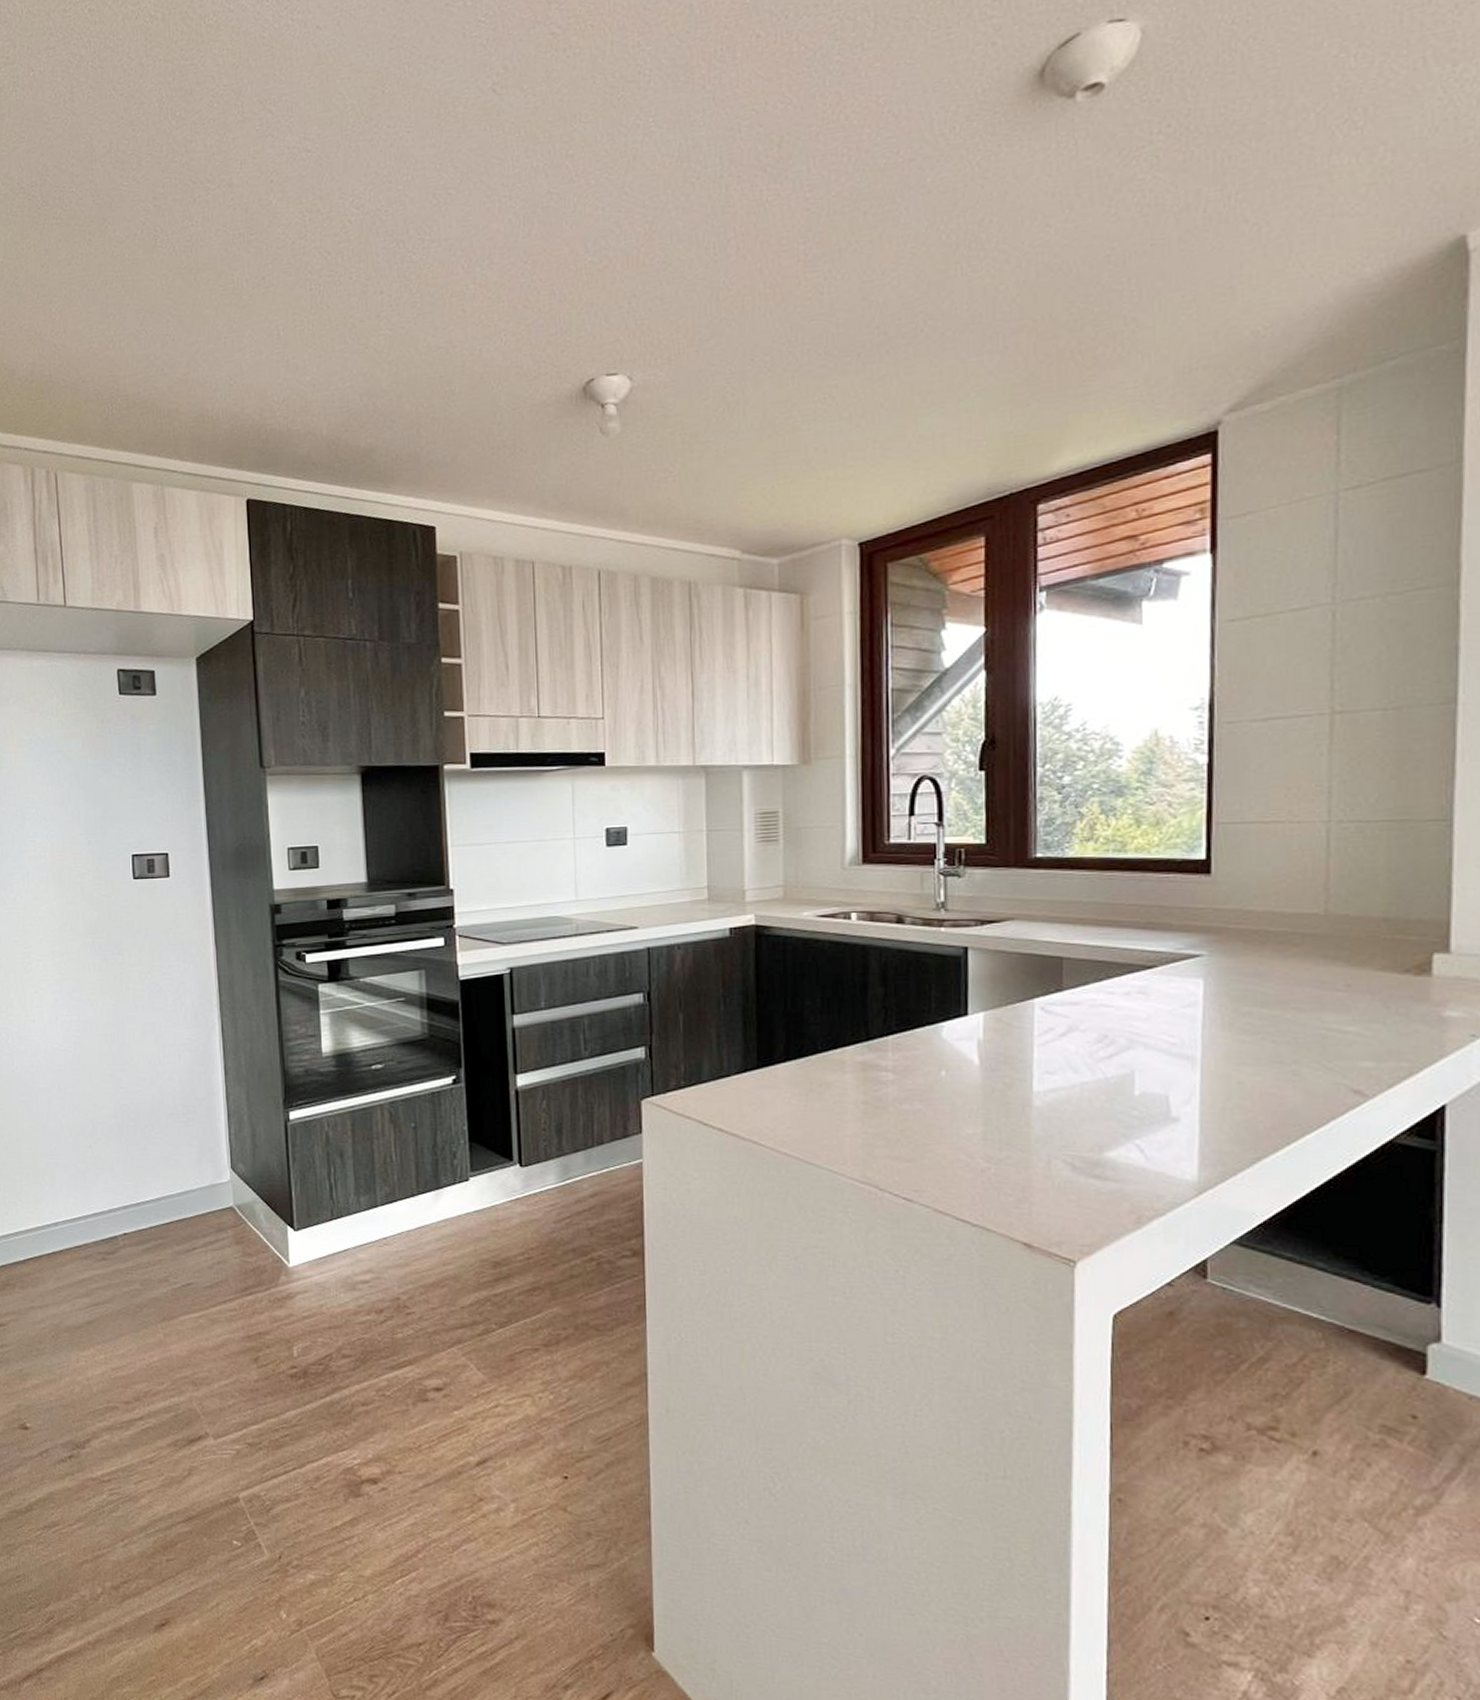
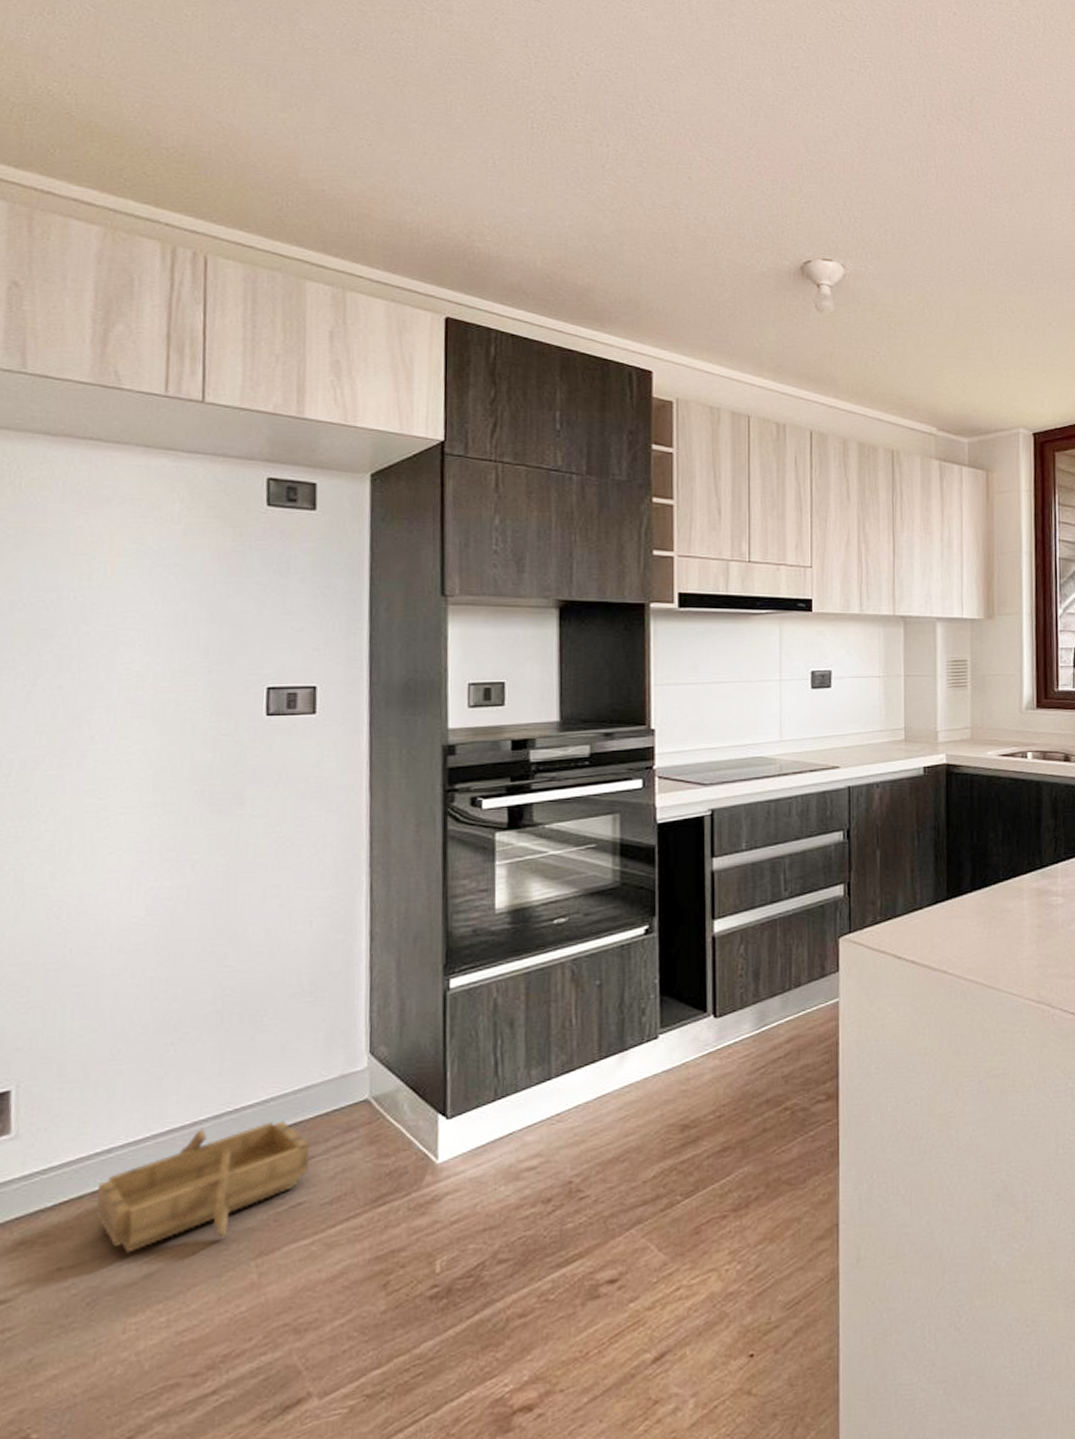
wooden boat: none [51,1215,192,1304] -> present [95,1121,309,1254]

